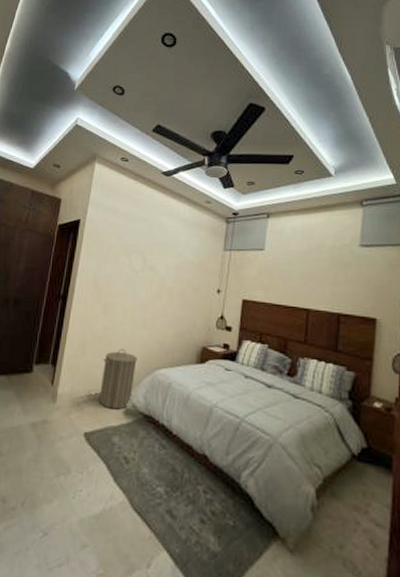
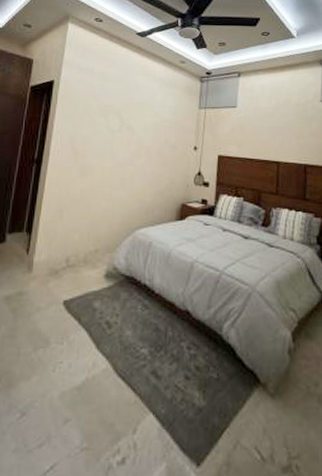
laundry hamper: present [98,349,137,410] -> none [78,211,117,274]

